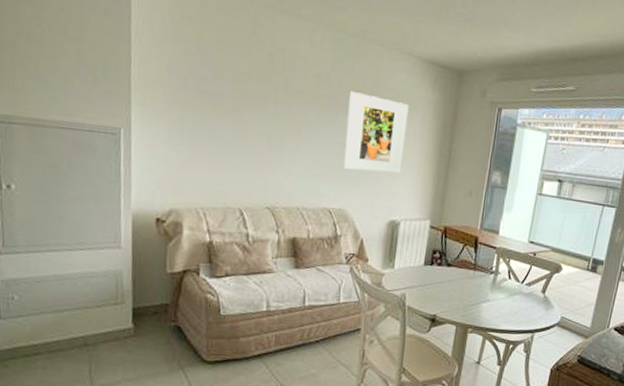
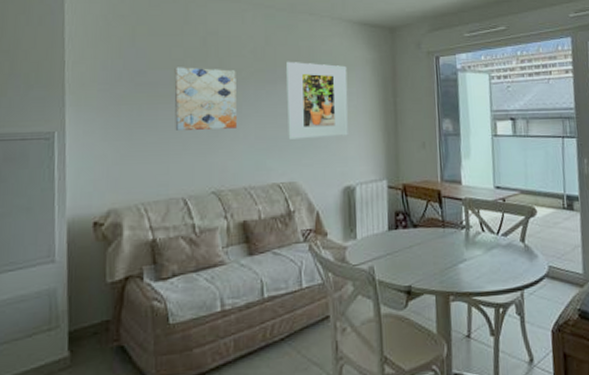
wall art: none [236,80,300,151] -> present [174,67,237,130]

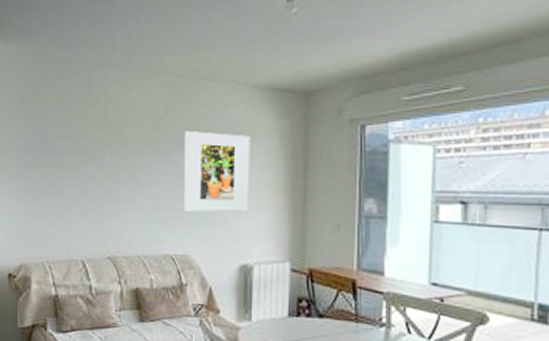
wall art: present [174,67,237,130] -> none [76,136,134,197]

